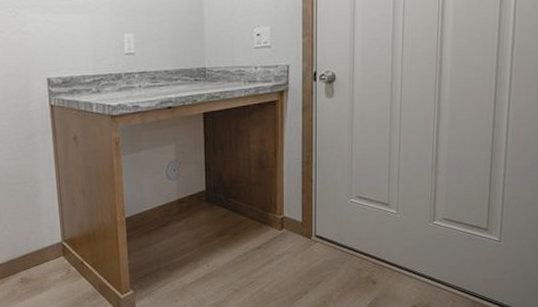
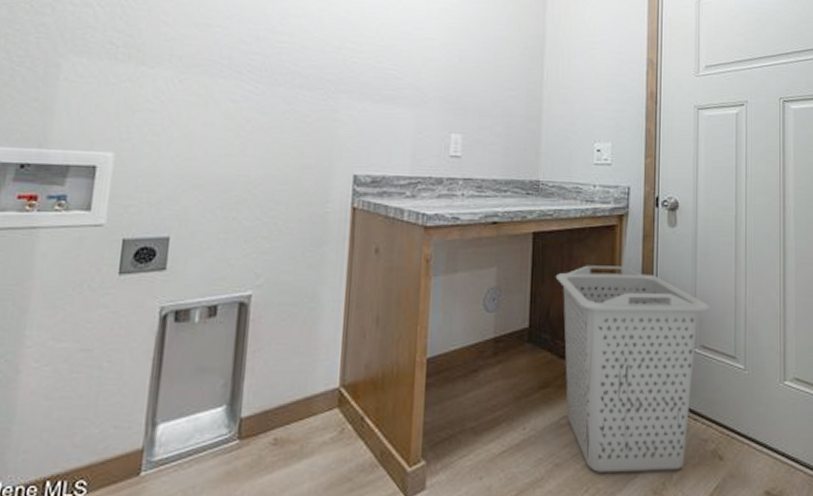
laundry basket: none [225,135,365,296] -> present [555,265,710,474]

